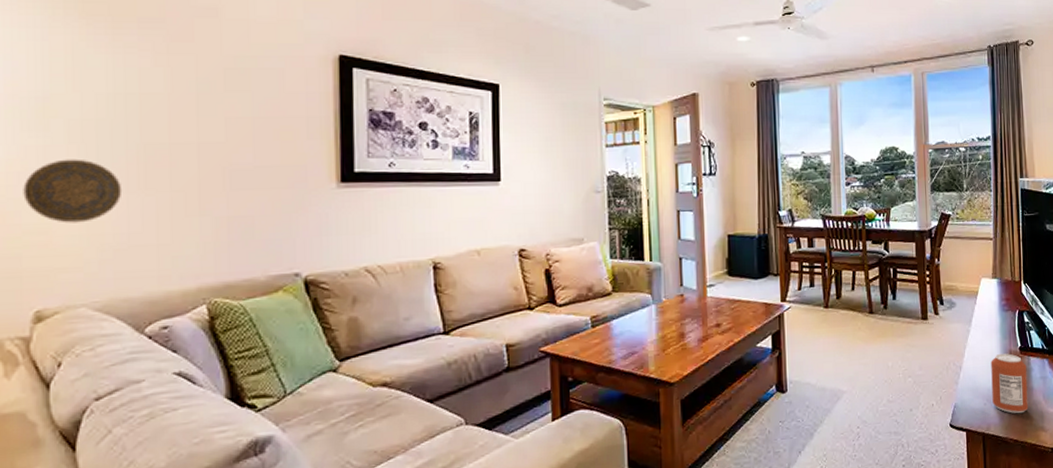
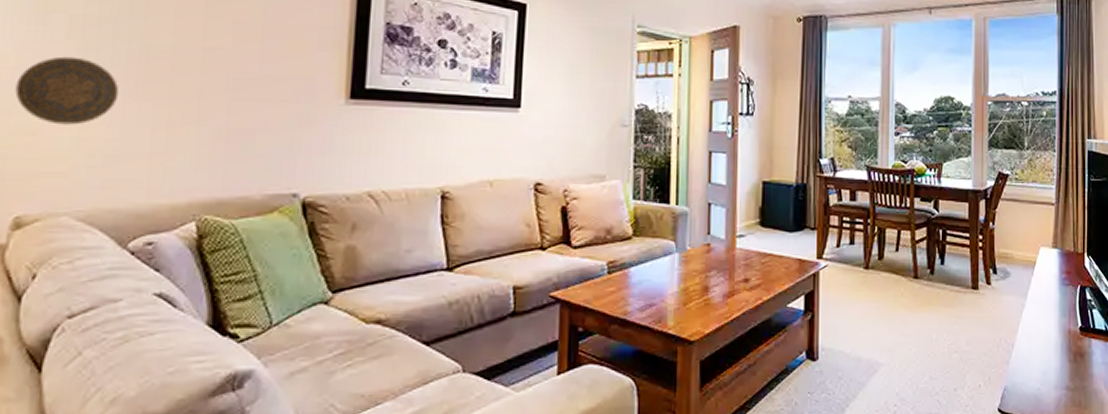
can: present [991,353,1029,414] -> none [1047,333,1088,403]

